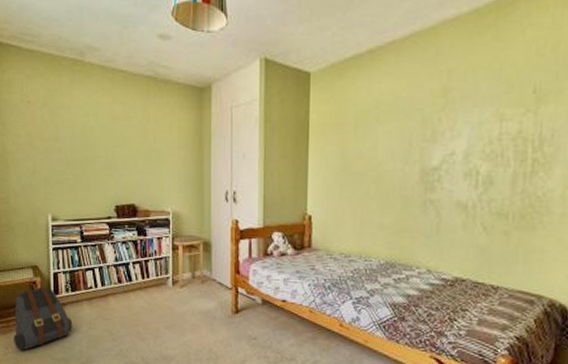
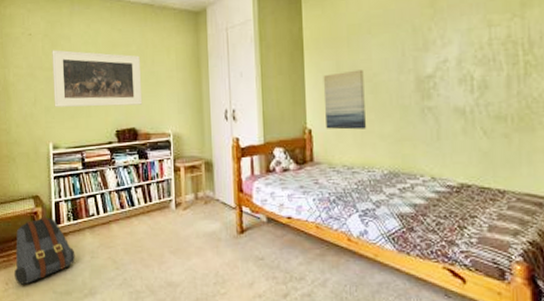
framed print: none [51,119,143,181] -> present [52,49,143,107]
wall art: none [326,158,368,219] -> present [323,69,366,130]

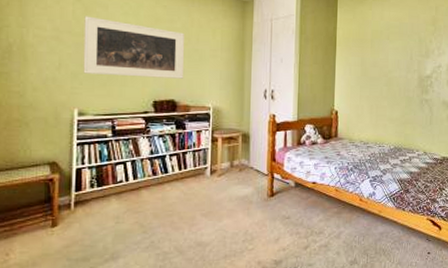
backpack: present [14,217,76,285] -> none [18,183,97,255]
wall art: present [323,69,366,130] -> none [349,66,382,113]

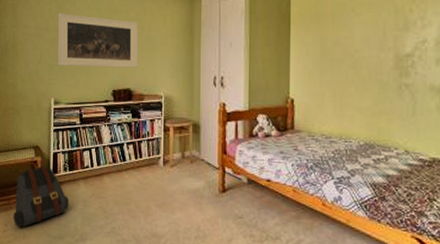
backpack: none [18,183,97,255] -> present [13,166,69,227]

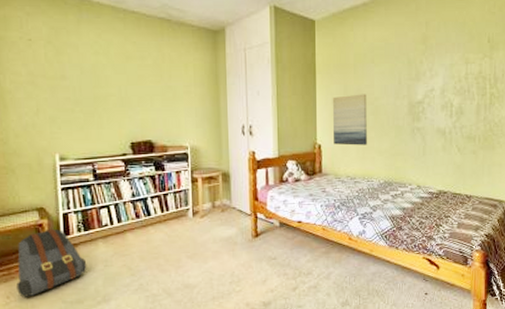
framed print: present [57,13,139,68] -> none [56,58,159,119]
wall art: none [307,45,346,102] -> present [332,94,367,146]

